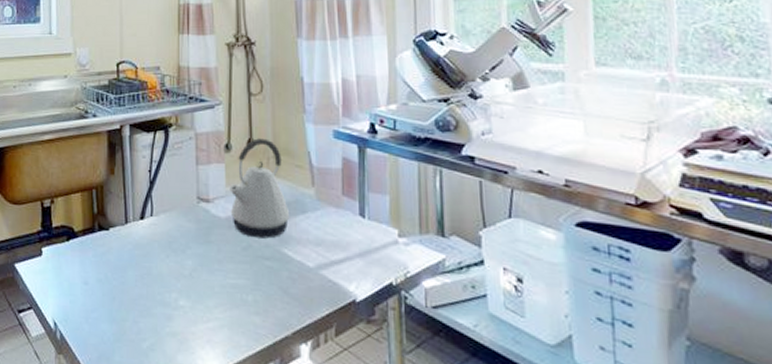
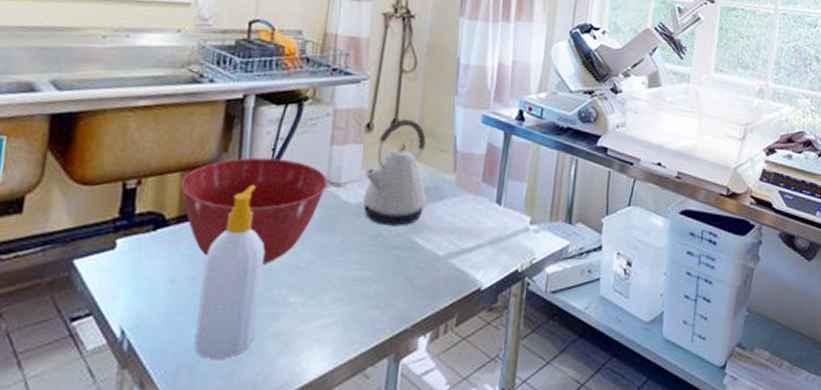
mixing bowl: none [82,178,198,272] -> present [180,157,328,265]
soap bottle: none [108,201,155,352] -> present [194,184,266,359]

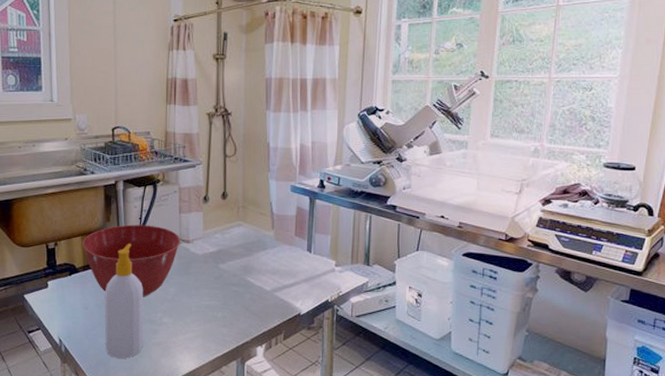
kettle: present [363,119,427,226] -> none [206,192,254,270]

